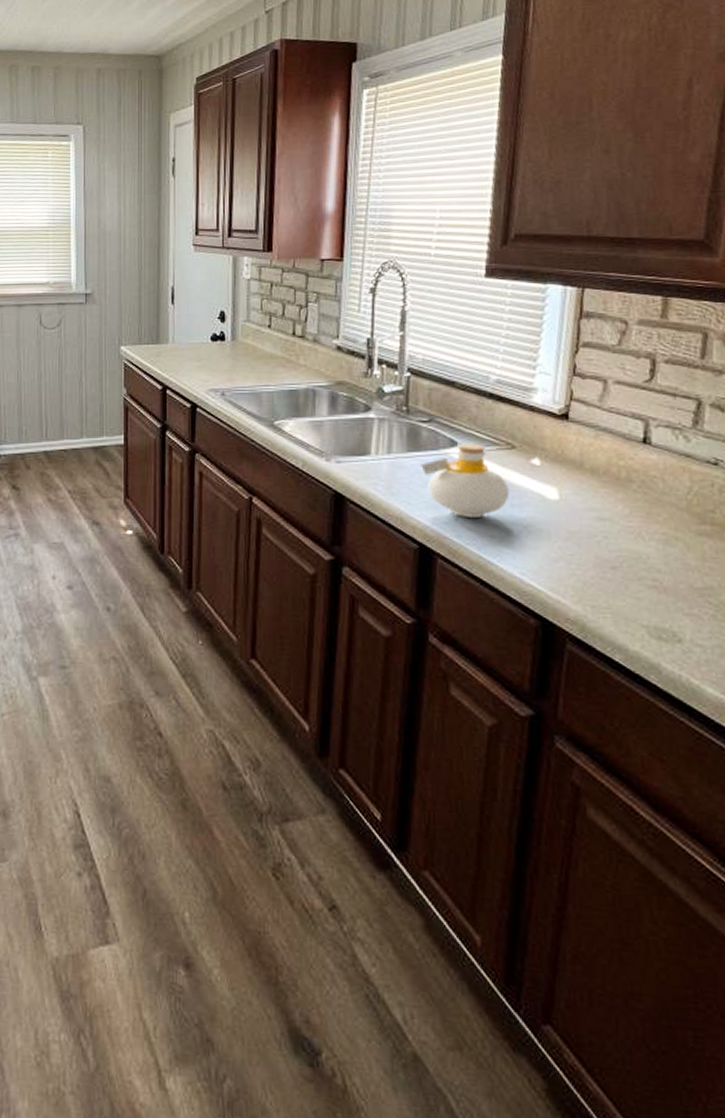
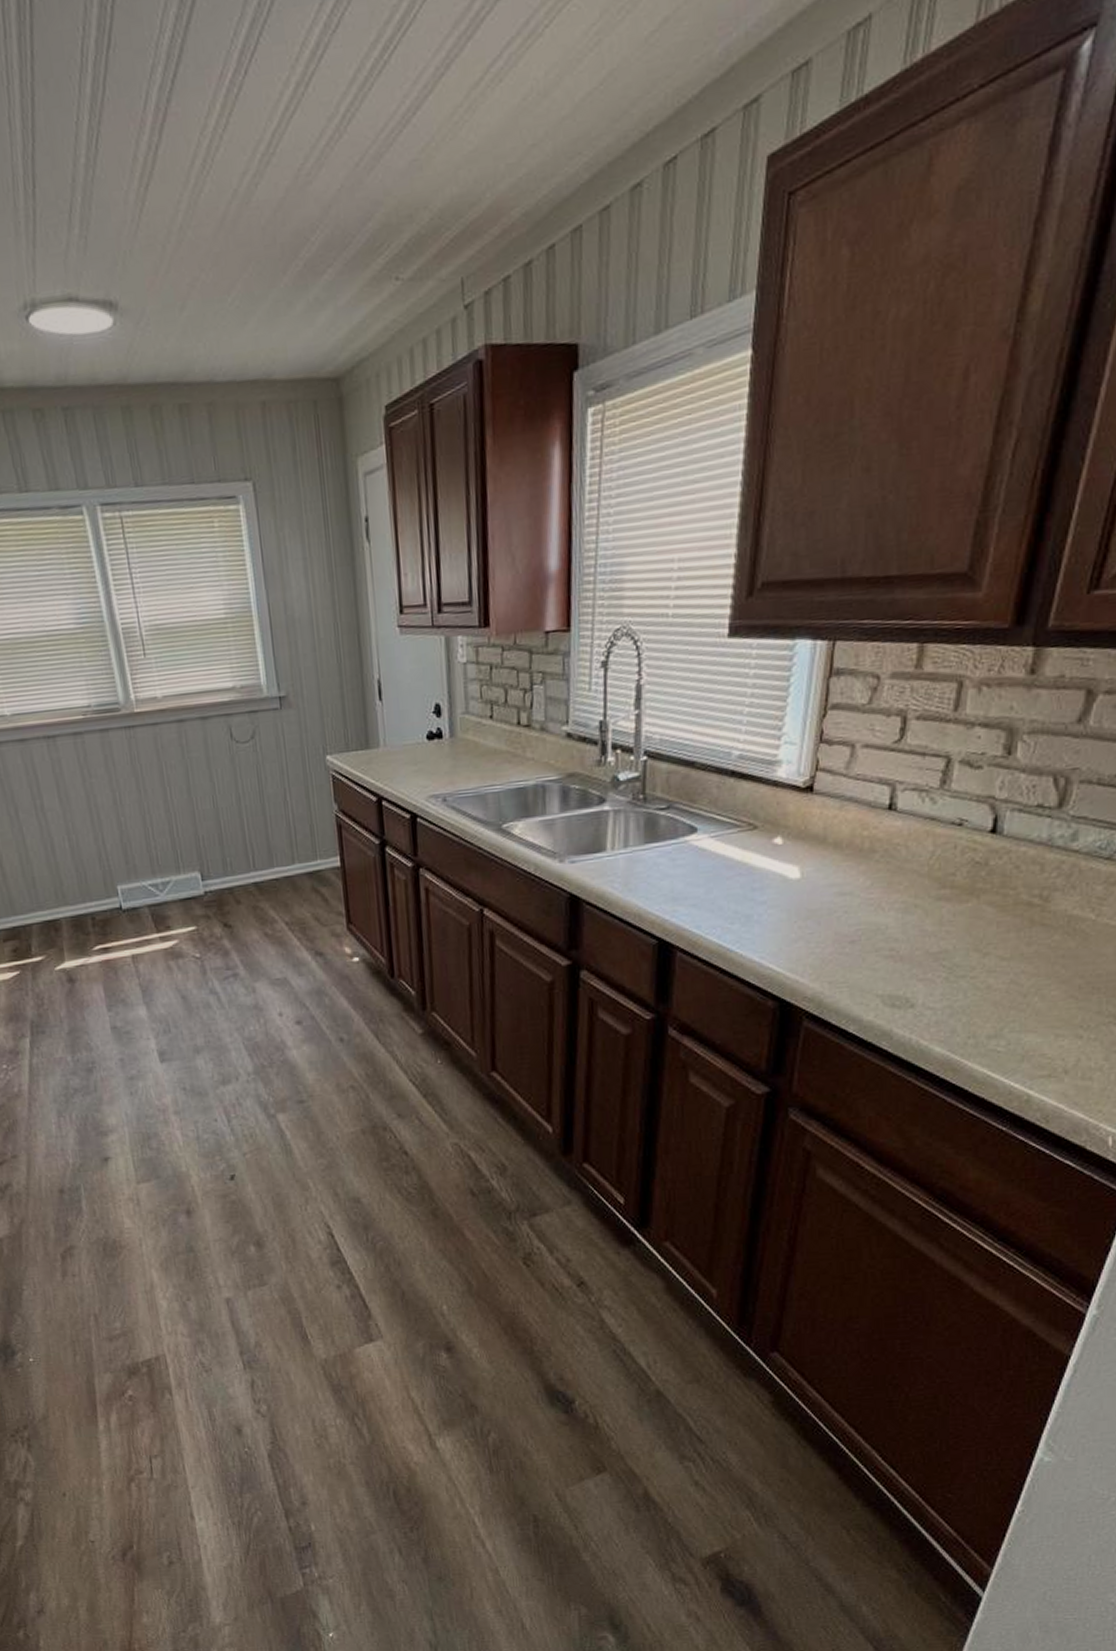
bottle: present [421,443,510,517] -> none [659,827,751,907]

